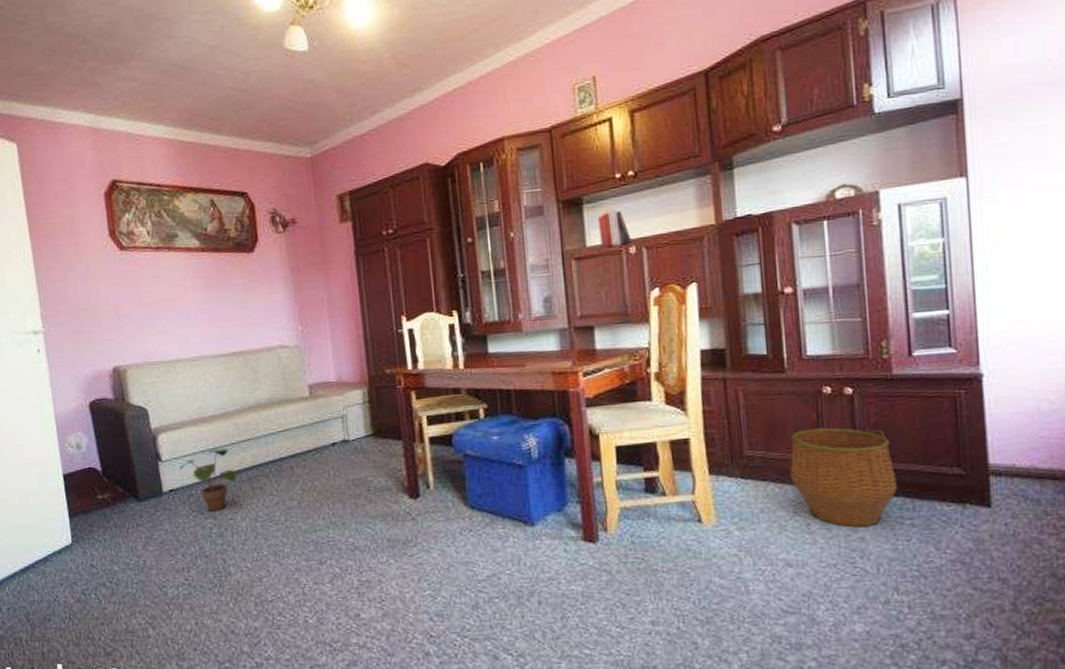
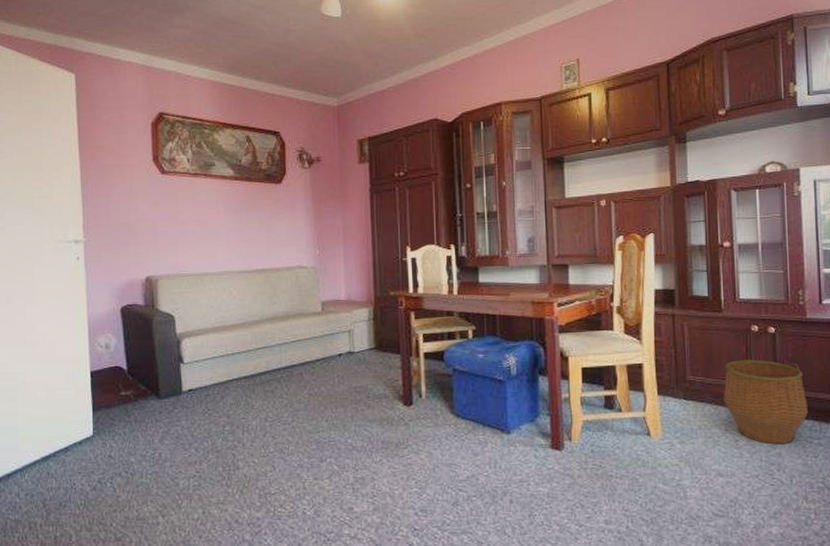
potted plant: present [179,448,237,512] -> none [199,354,251,411]
books: present [597,207,632,249] -> none [575,166,603,200]

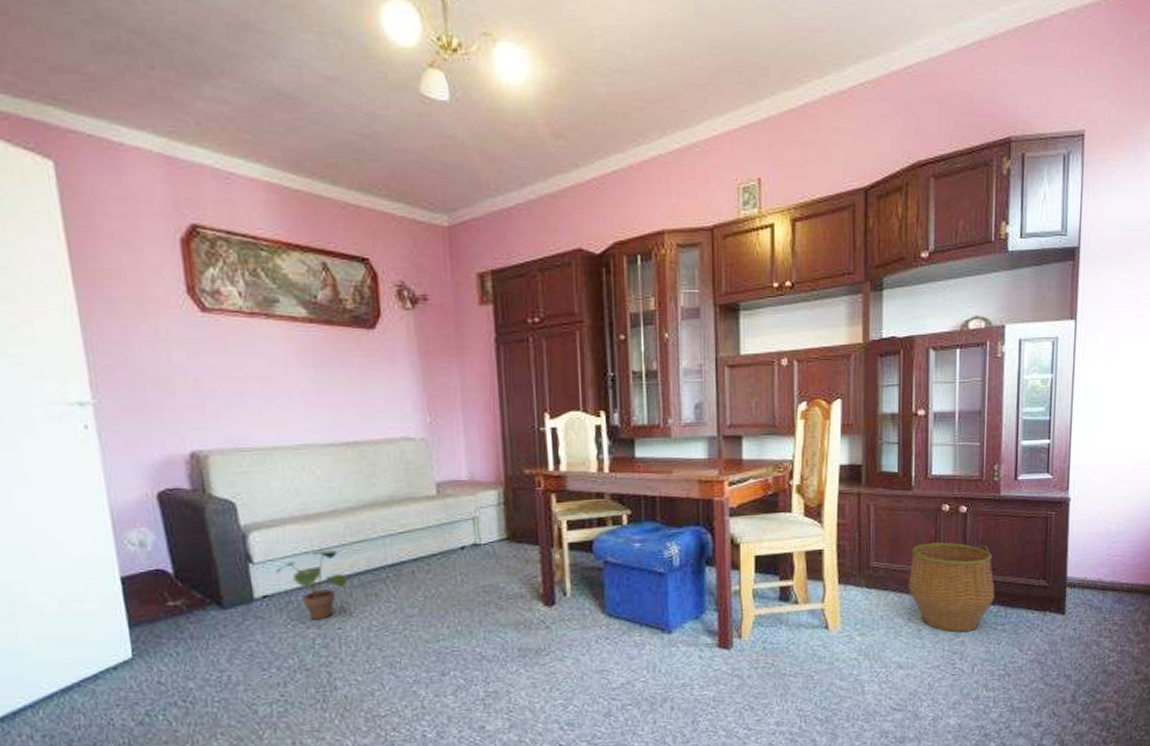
potted plant: none [199,354,251,411] -> present [276,550,347,620]

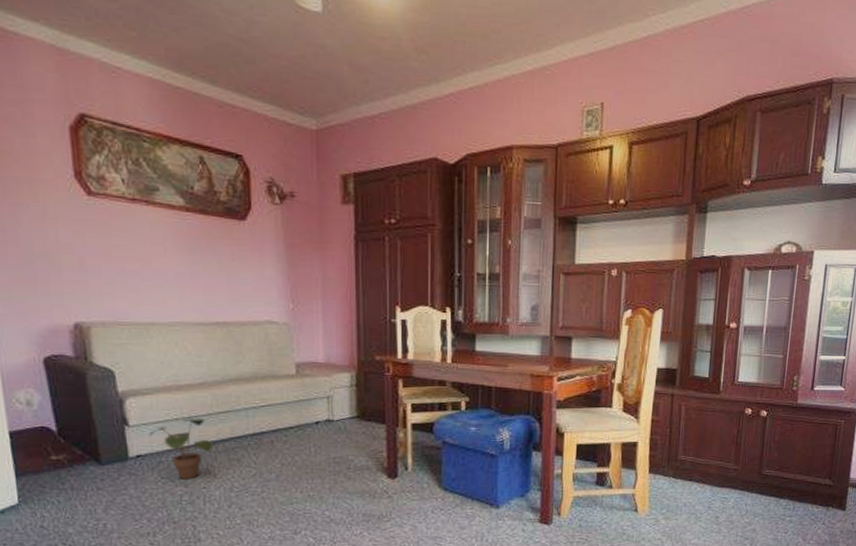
basket: present [908,542,995,633] -> none [710,441,787,521]

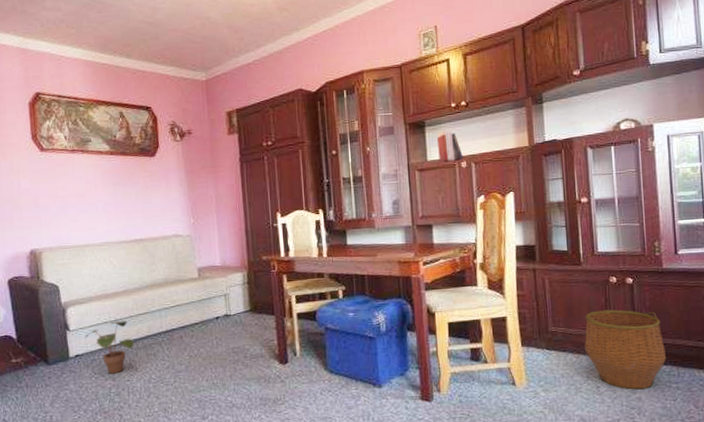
books: none [588,230,615,269] -> present [436,130,463,163]
basket: none [710,441,787,521] -> present [584,309,666,390]

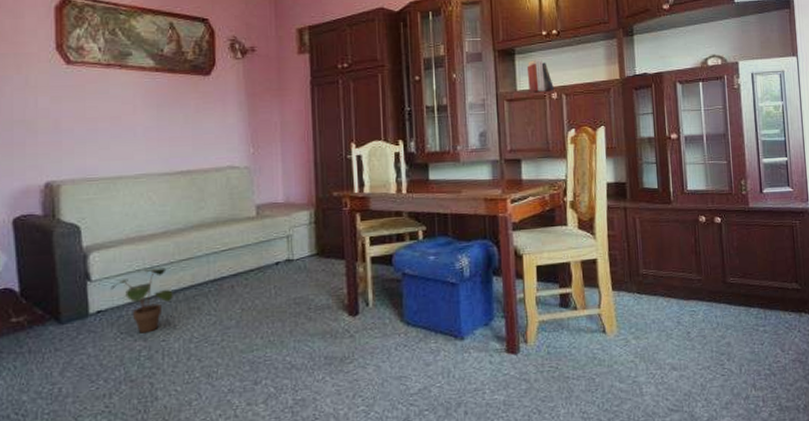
basket: present [584,309,666,390] -> none [675,250,753,335]

